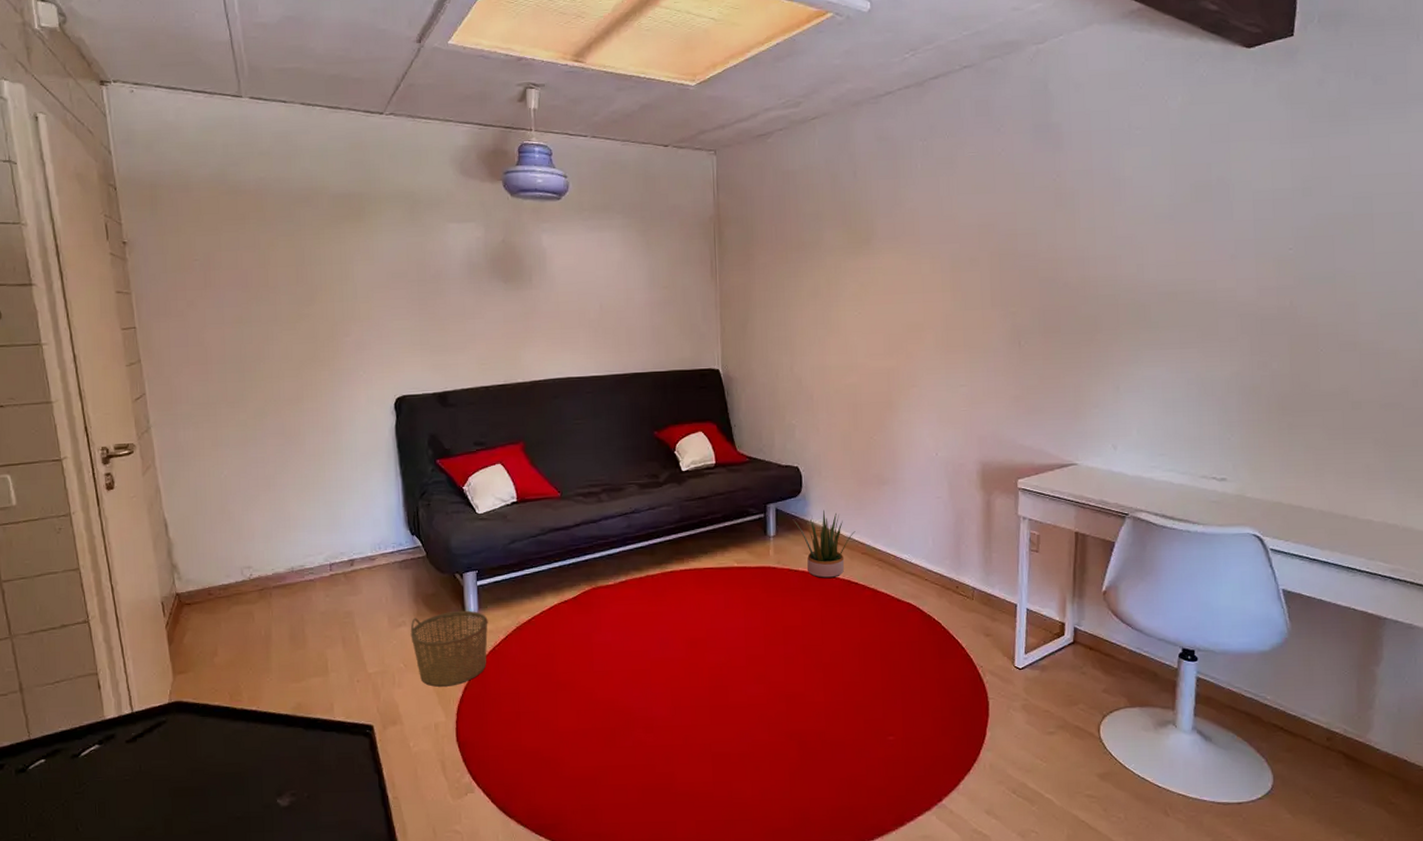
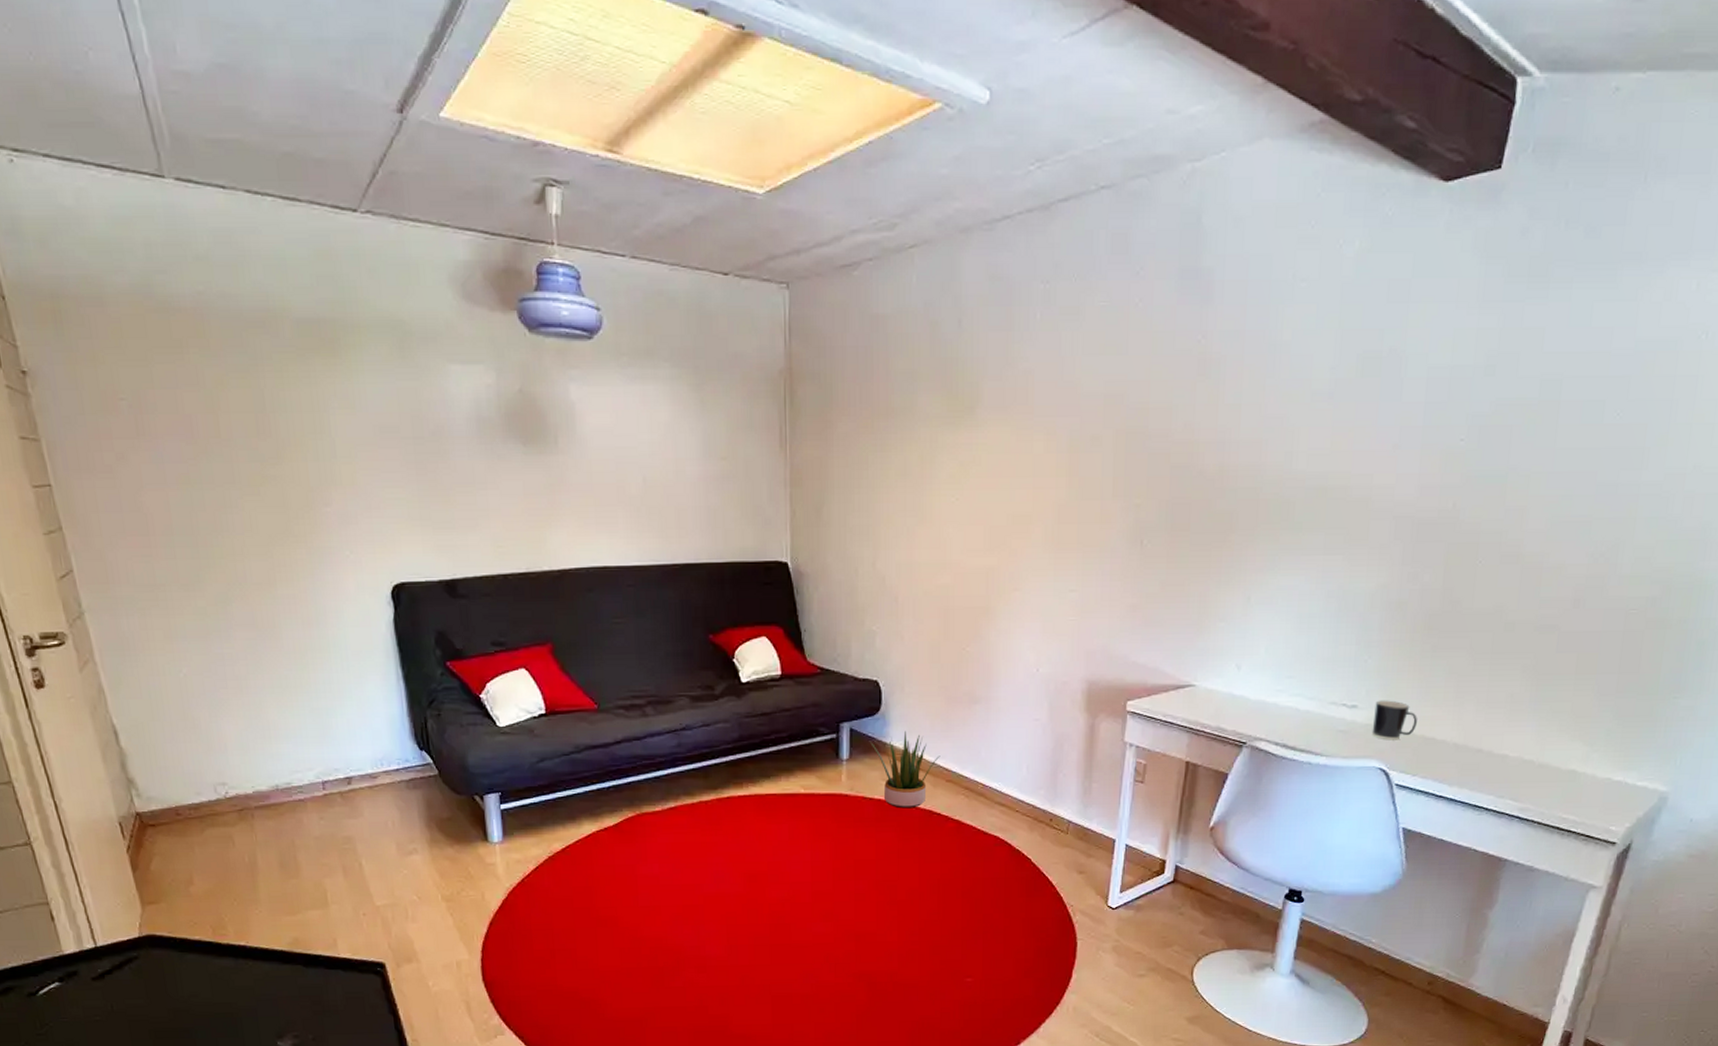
basket: present [410,610,488,687] -> none [423,837,515,922]
mug: none [1242,473,1283,509] -> present [1371,700,1417,741]

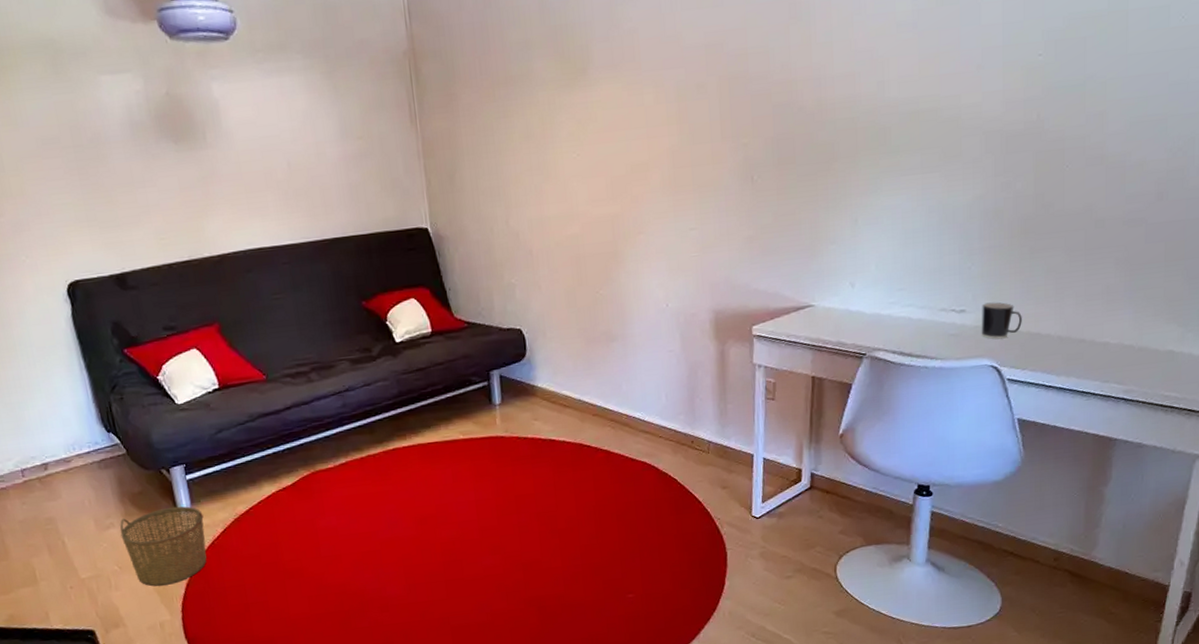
basket: none [423,837,515,922] -> present [120,506,207,586]
potted plant: present [869,730,940,809] -> none [518,372,585,445]

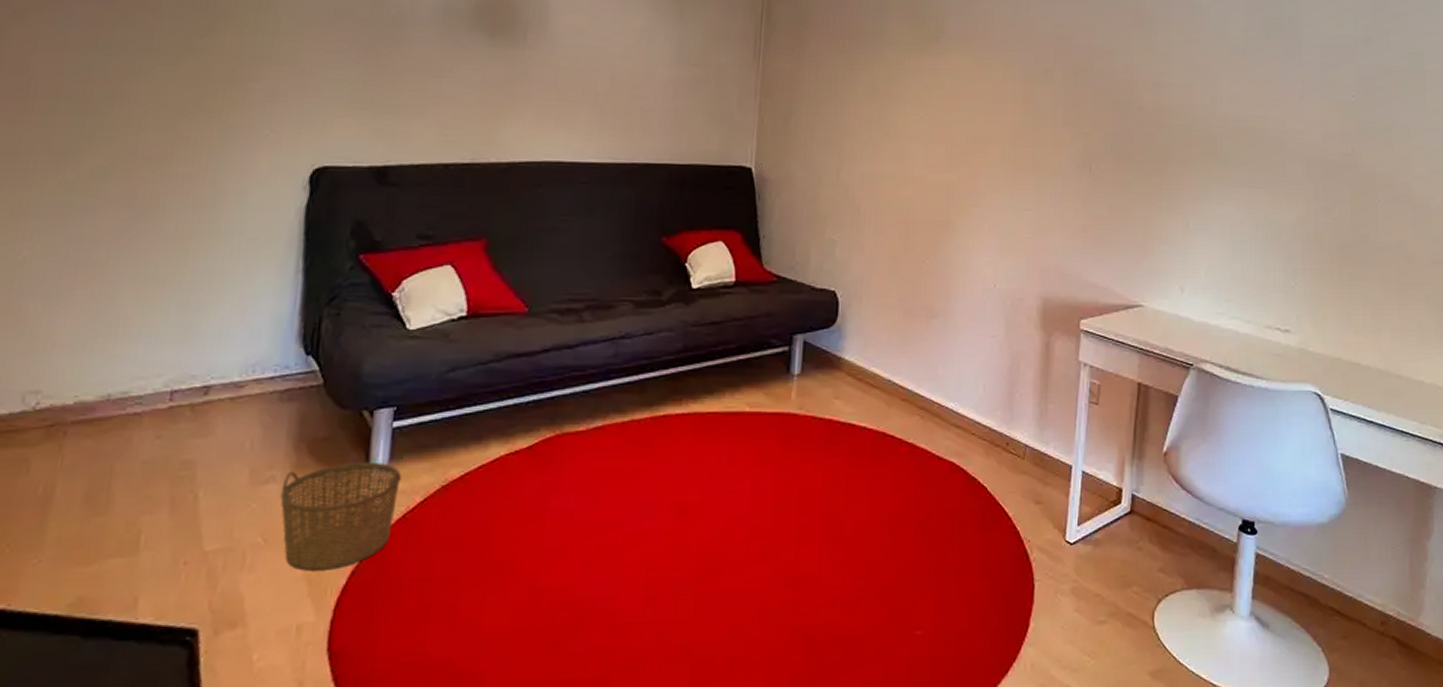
mug: present [981,302,1022,340] -> none [1304,325,1343,365]

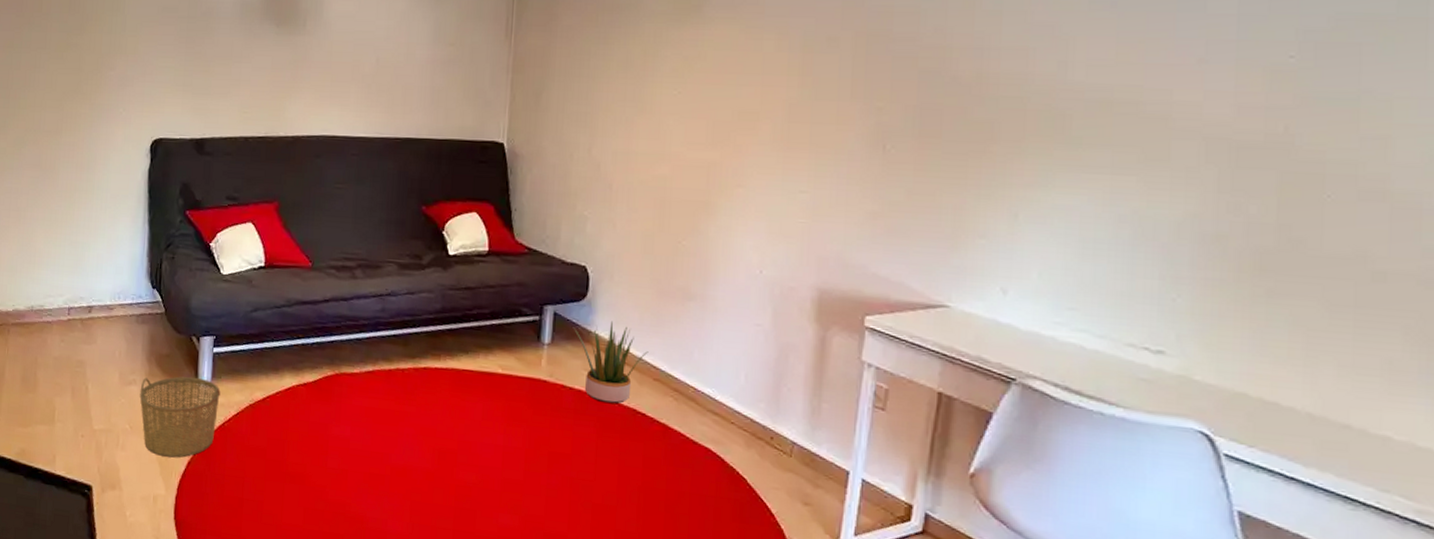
potted plant: none [823,344,896,430] -> present [573,320,649,404]

